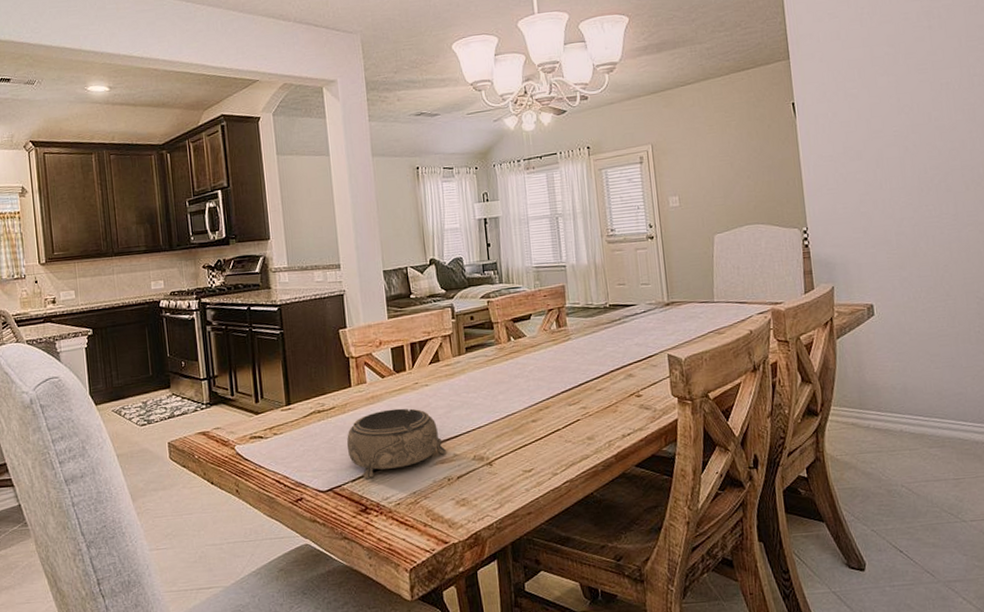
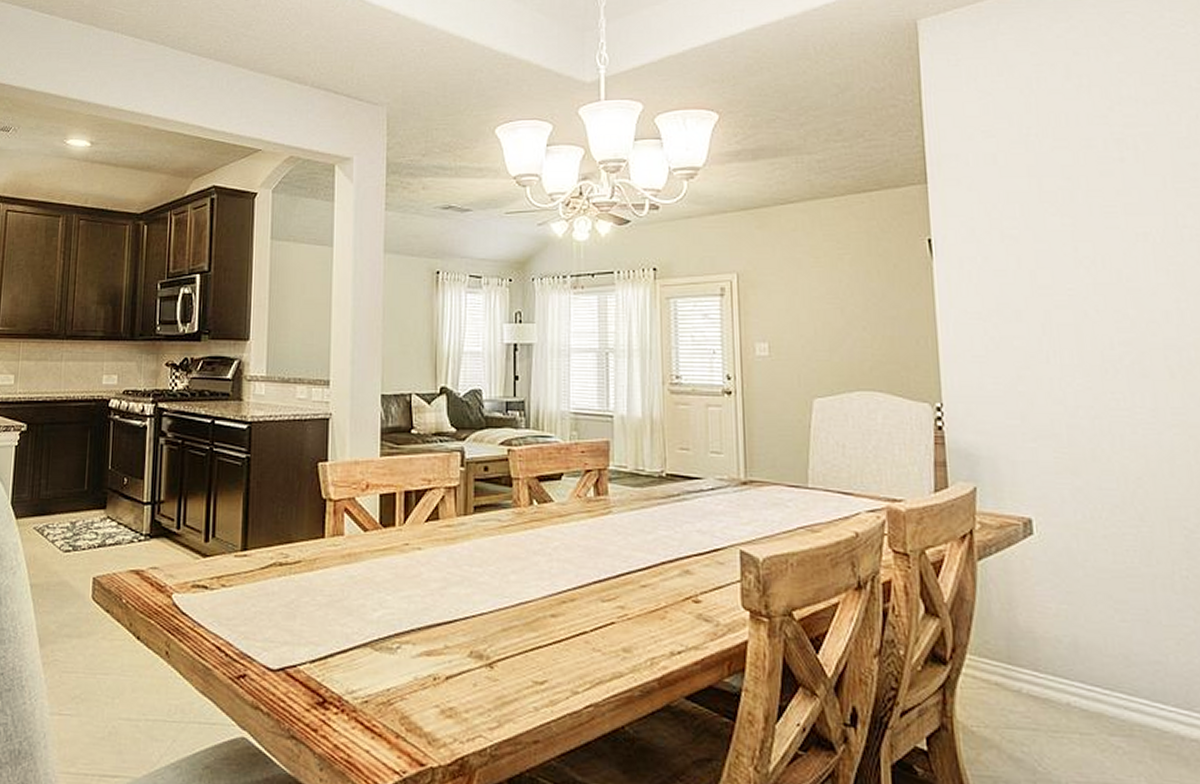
decorative bowl: present [346,408,447,480] -> none [309,573,436,663]

